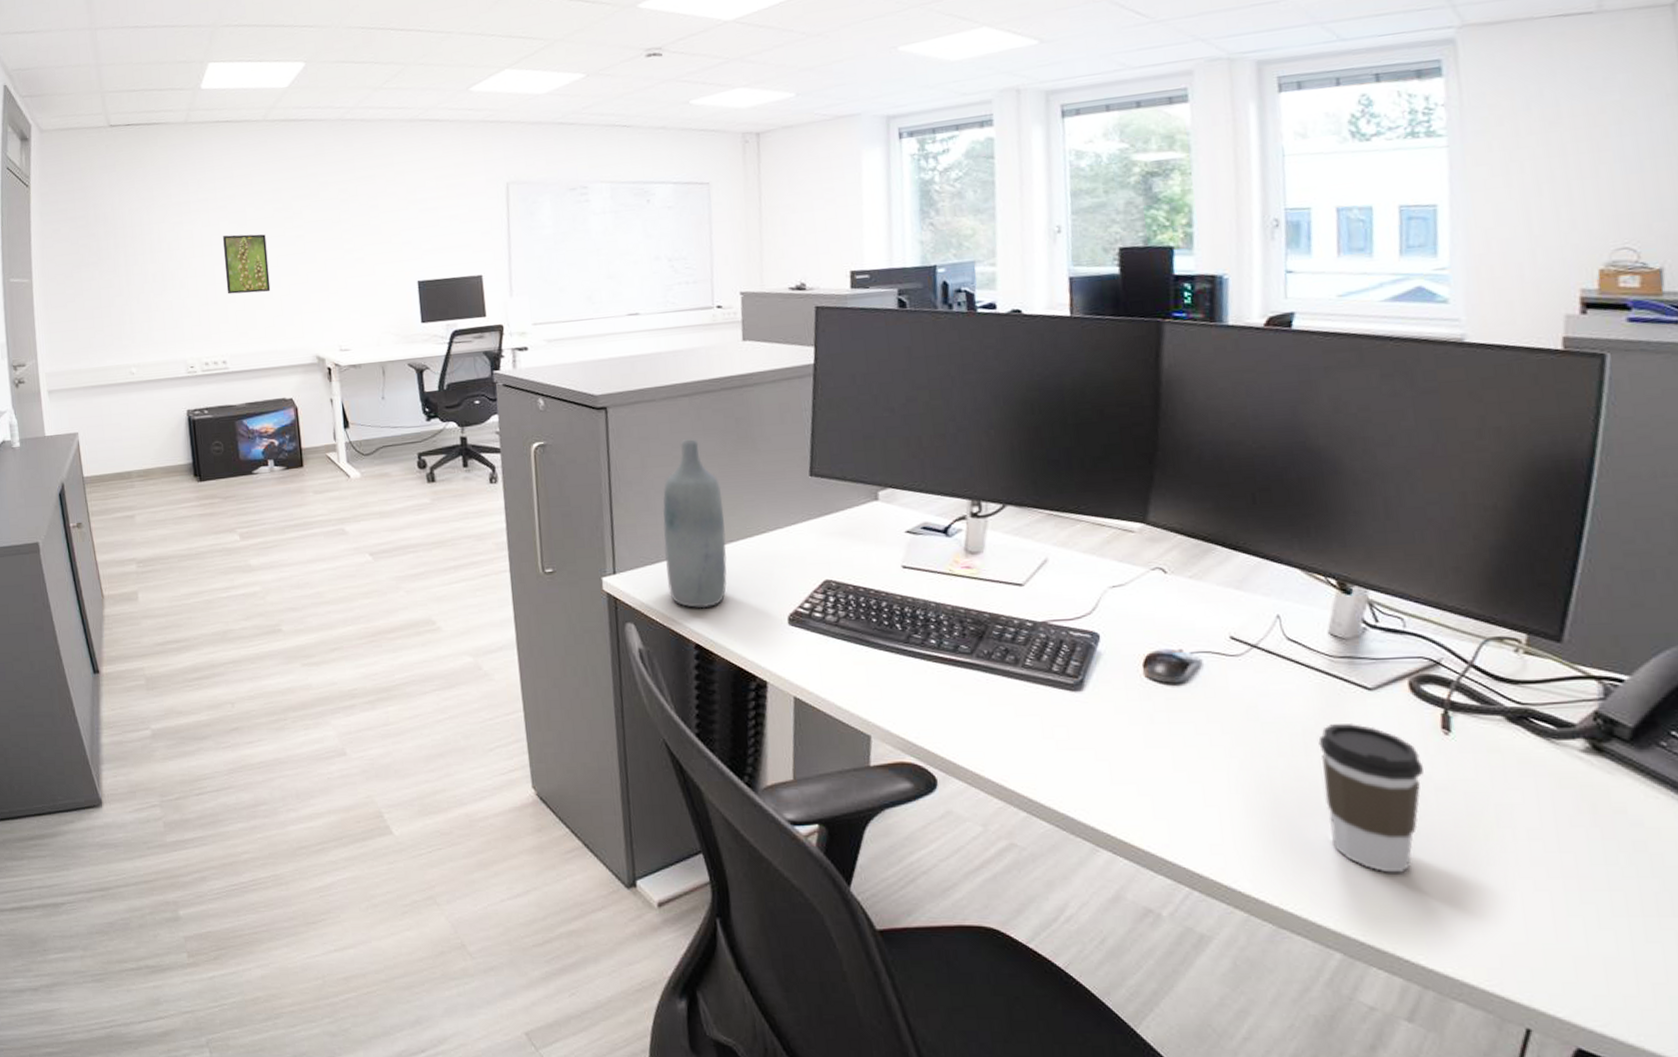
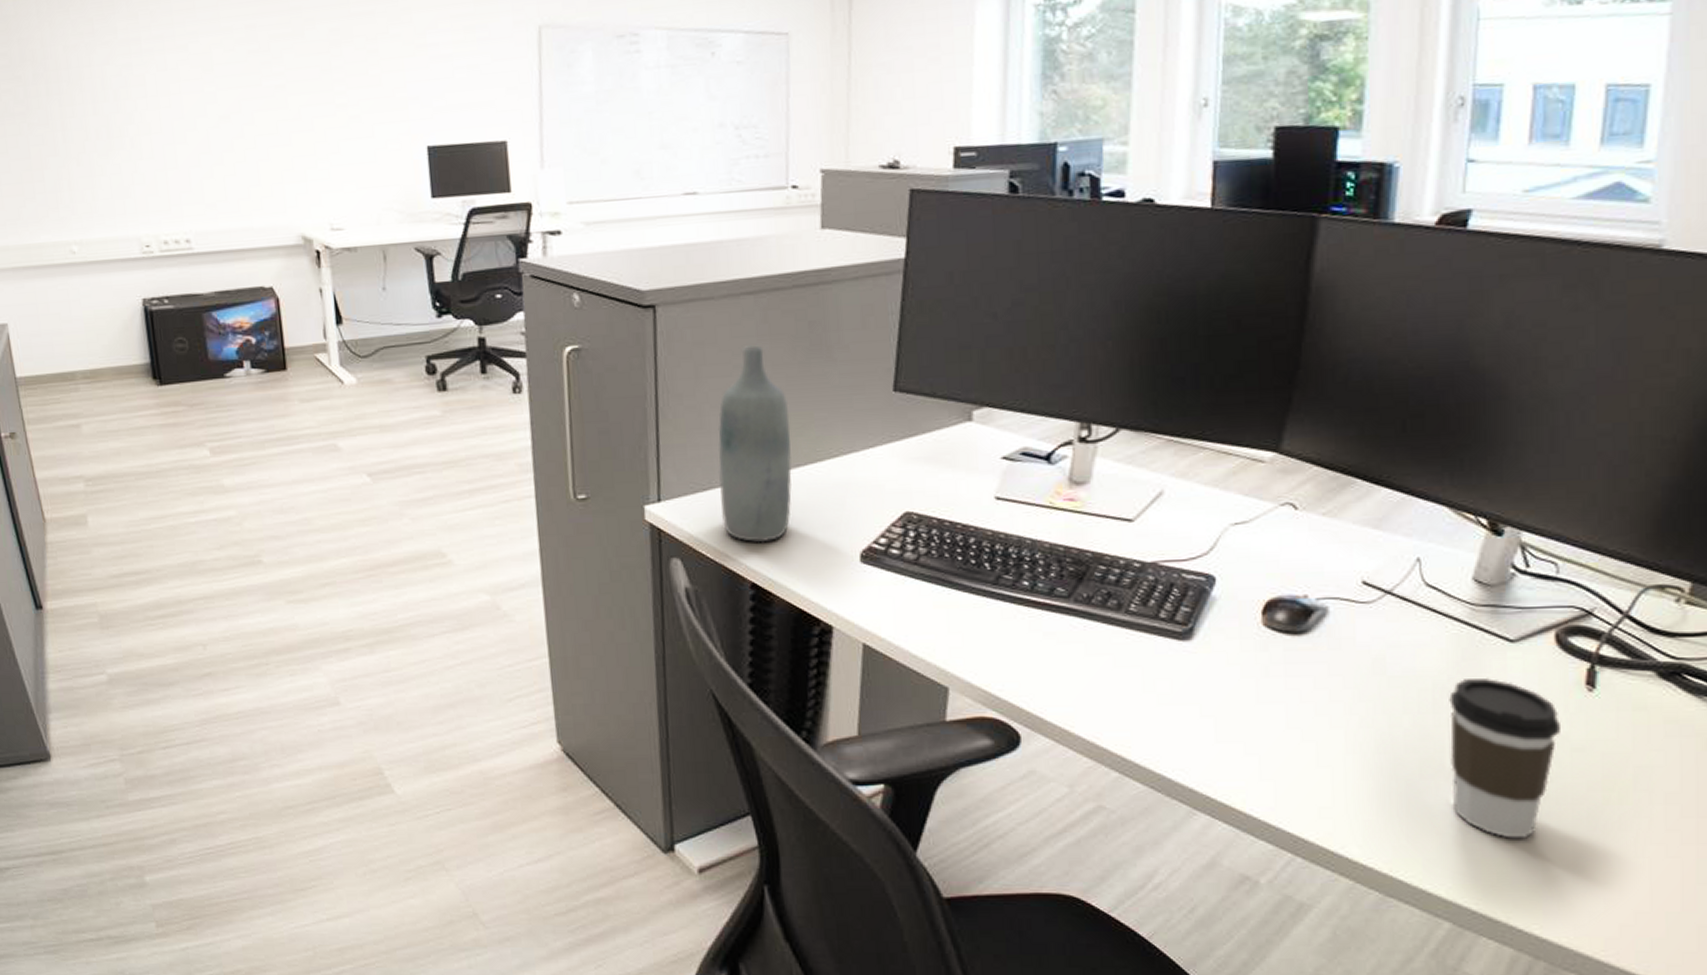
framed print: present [223,234,271,295] -> none [183,82,245,157]

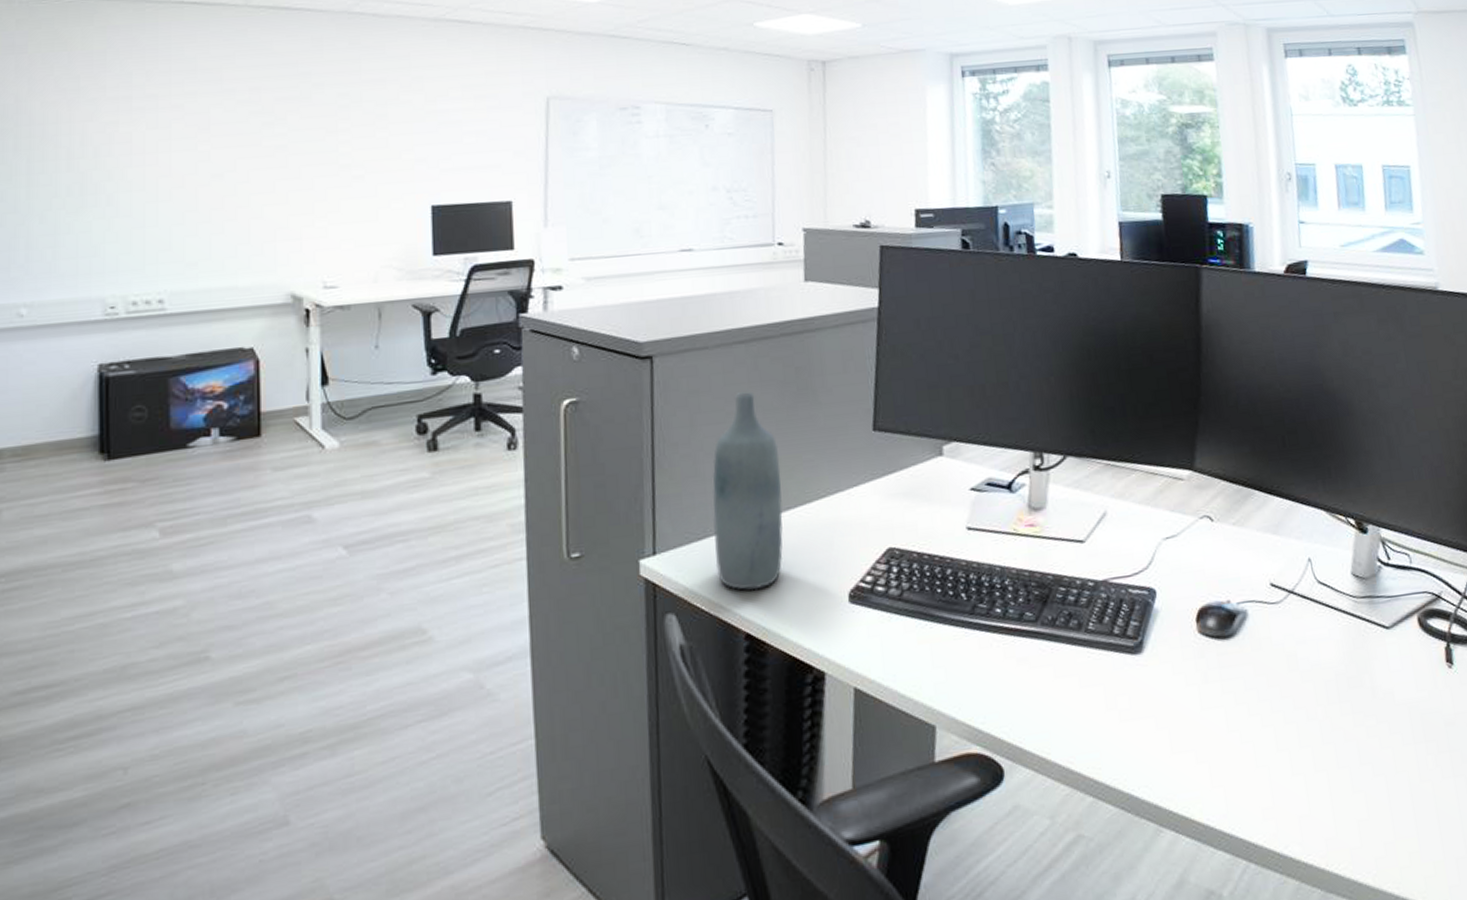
coffee cup: present [1449,677,1560,839] -> none [1349,663,1435,818]

